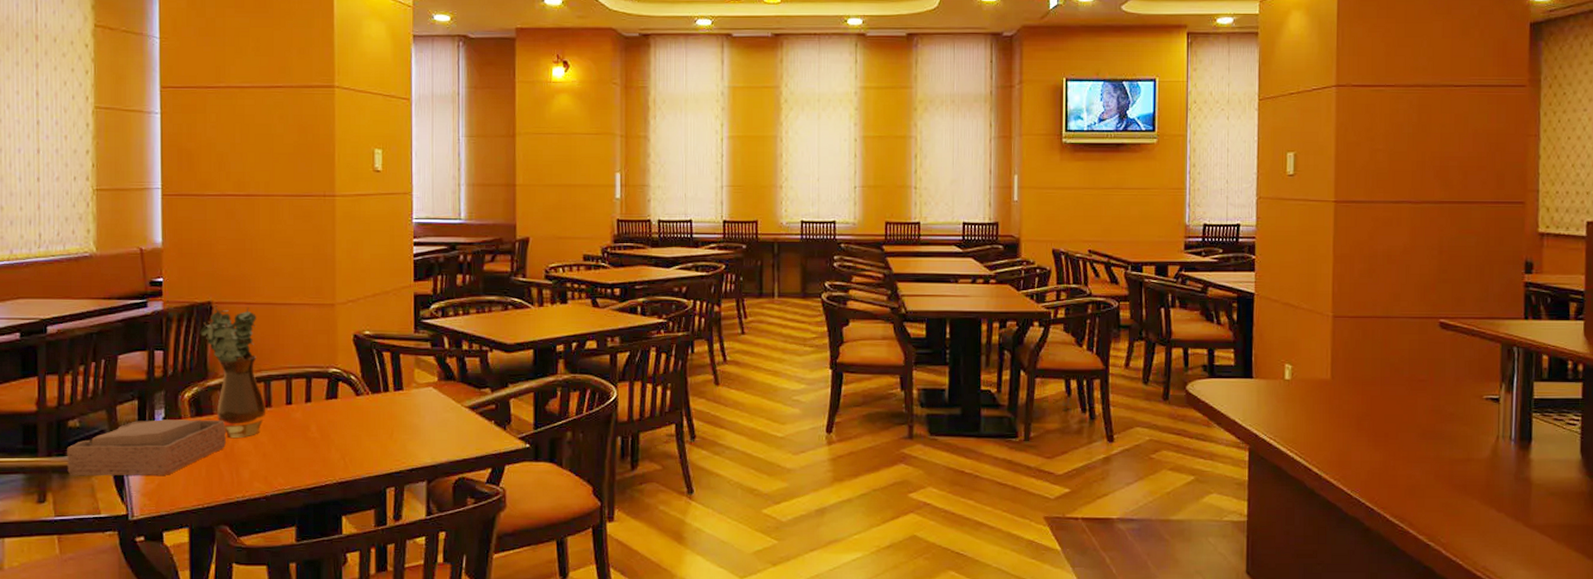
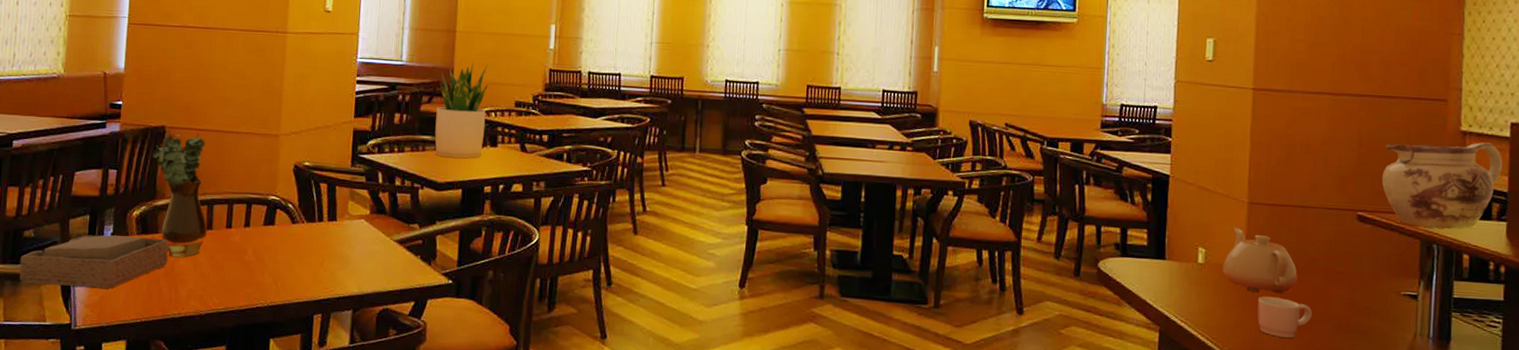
planter: none [501,217,555,319] -> present [435,62,489,159]
teapot: none [1309,341,1384,405] -> present [1222,227,1299,294]
mug: none [1345,409,1398,448] -> present [1257,297,1313,338]
pitcher: none [1462,243,1580,332] -> present [1381,142,1503,230]

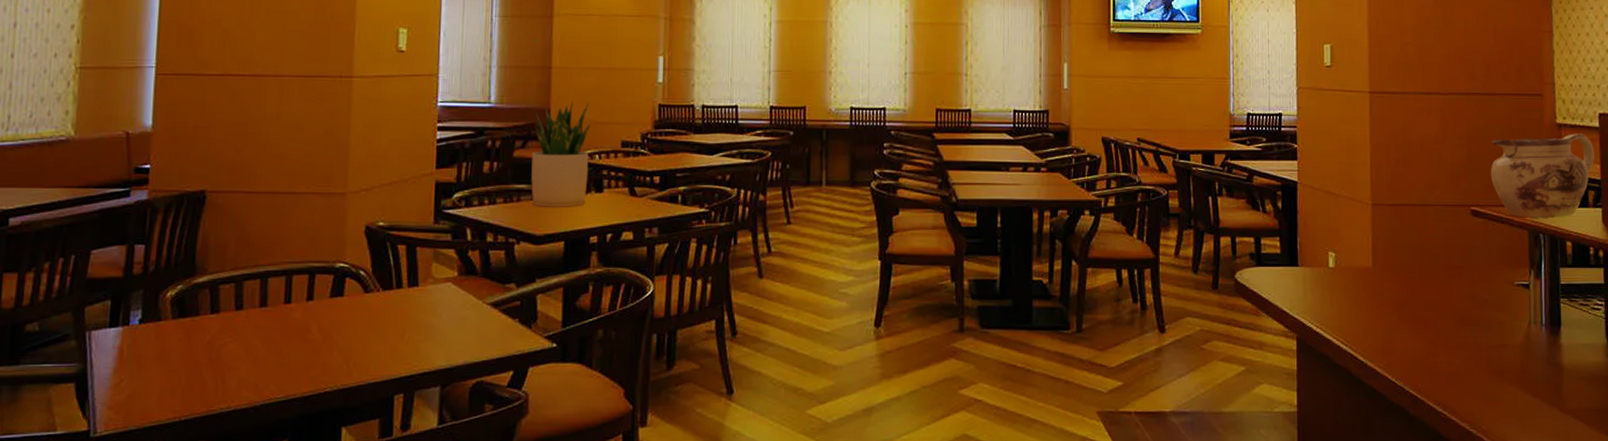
napkin holder: present [19,235,169,289] -> none [20,321,214,388]
vase: present [152,130,208,257] -> none [189,194,261,341]
teapot: present [1222,227,1299,294] -> none [1352,229,1422,292]
mug: present [1257,297,1313,338] -> none [1387,296,1437,335]

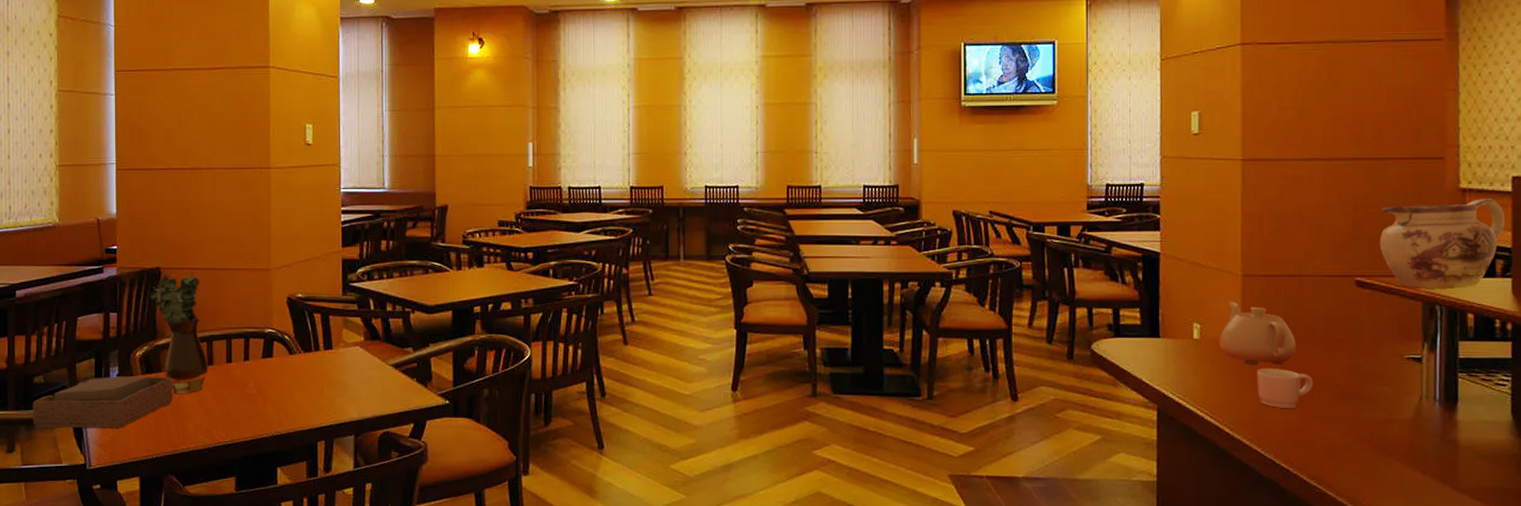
napkin holder: none [20,321,214,388] -> present [33,376,174,429]
vase: none [189,194,261,341] -> present [150,271,209,393]
planter: present [531,101,591,208] -> none [422,185,471,282]
teapot: none [1352,229,1422,292] -> present [1219,300,1298,364]
mug: none [1387,296,1437,335] -> present [1257,369,1314,408]

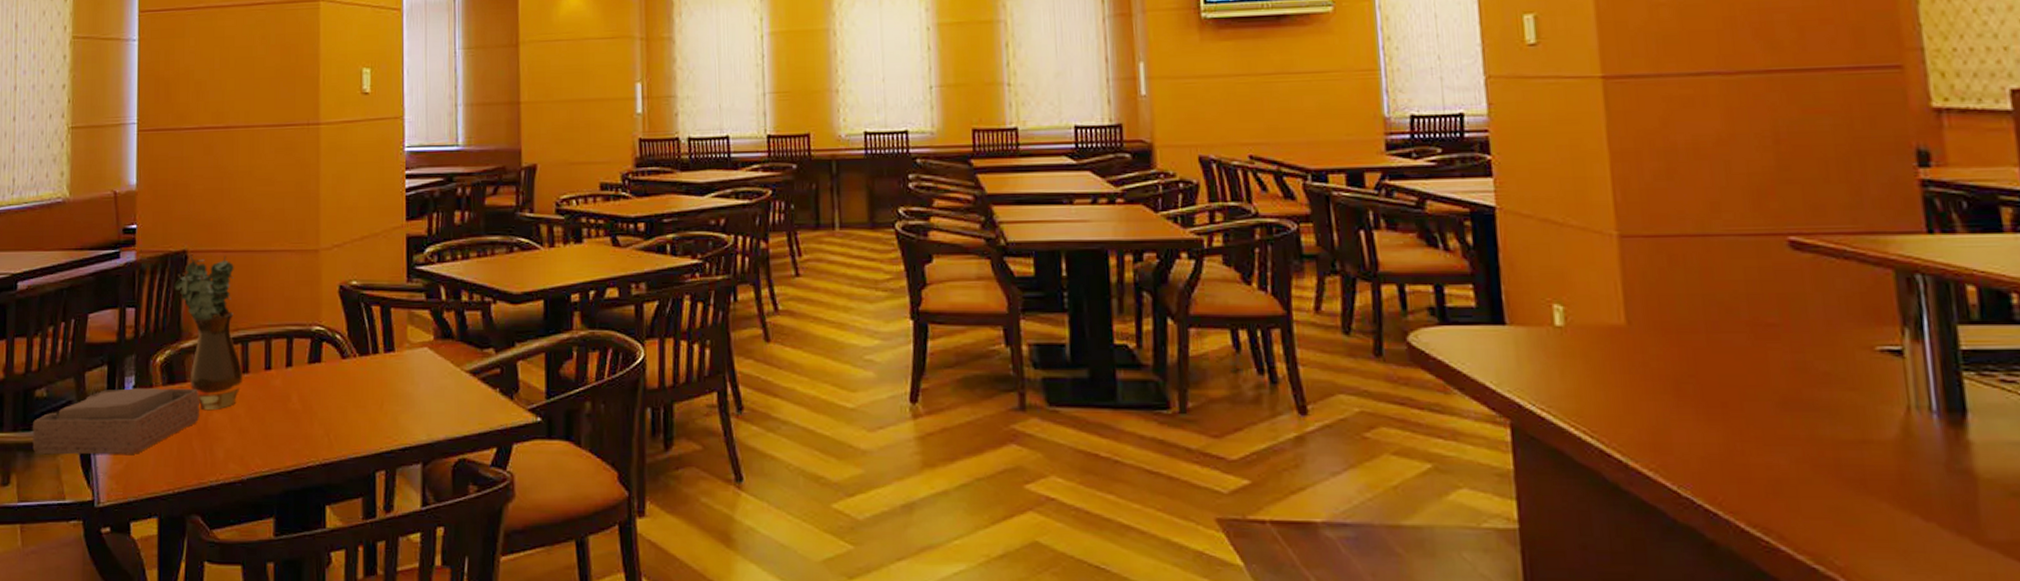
teapot: present [1219,300,1298,364] -> none [1592,271,1712,361]
mug: present [1257,369,1314,408] -> none [1654,368,1742,424]
pitcher: present [1379,198,1506,290] -> none [1816,121,2009,252]

